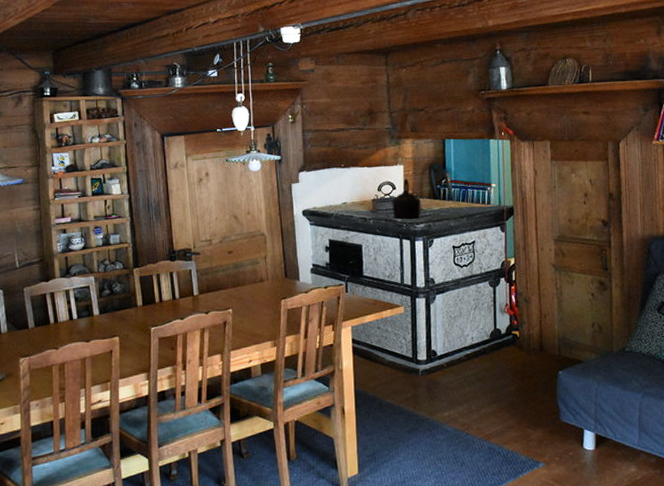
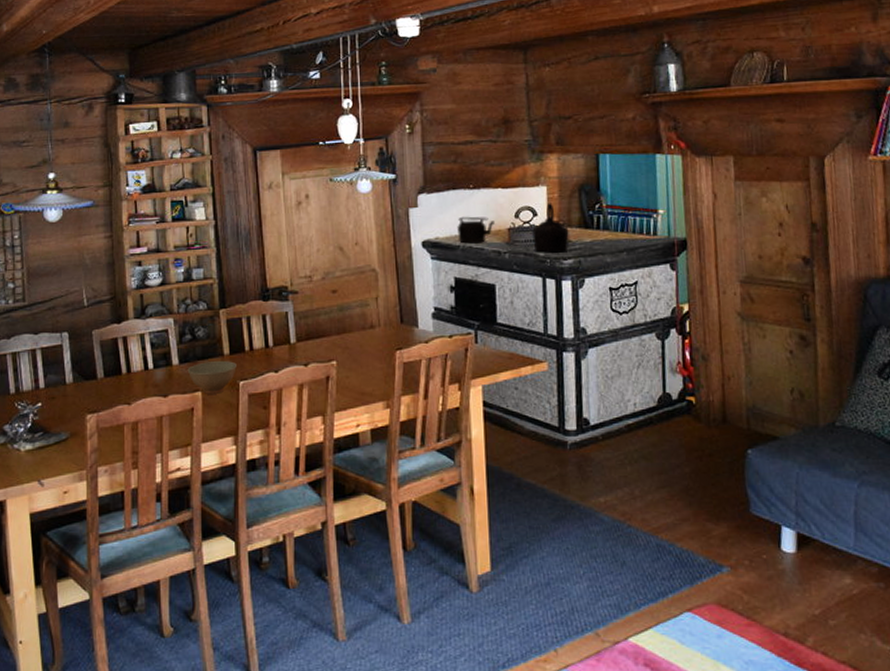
bowl: none [106,311,148,339] -> present [187,361,237,394]
teapot: none [331,190,362,212] -> present [457,216,496,244]

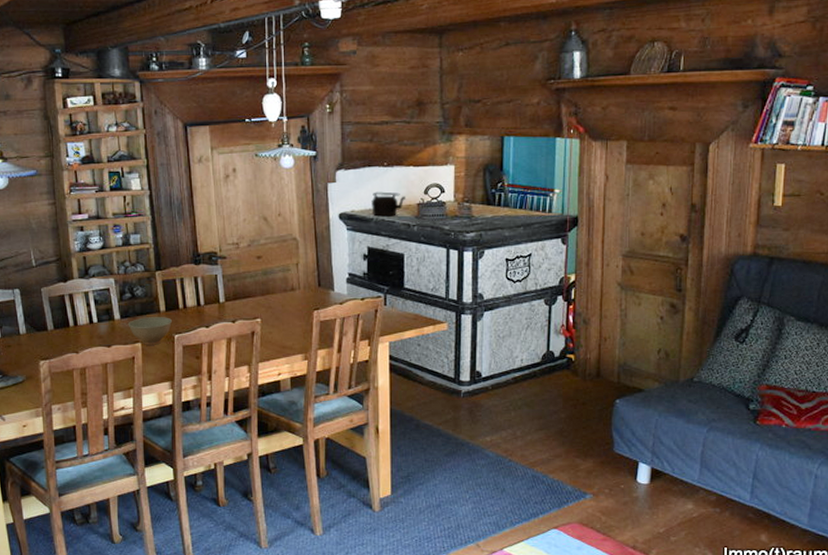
kettle: present [532,203,569,253] -> none [439,181,472,227]

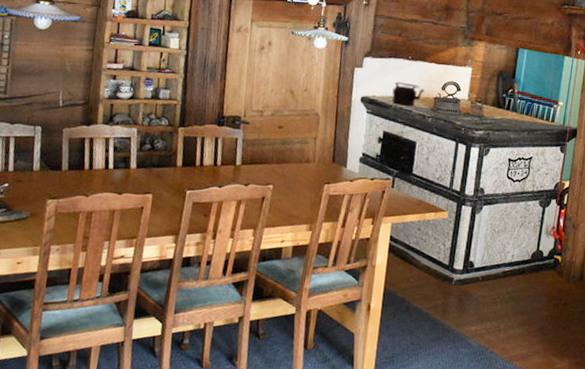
bowl: present [128,317,172,345] -> none [142,169,187,198]

